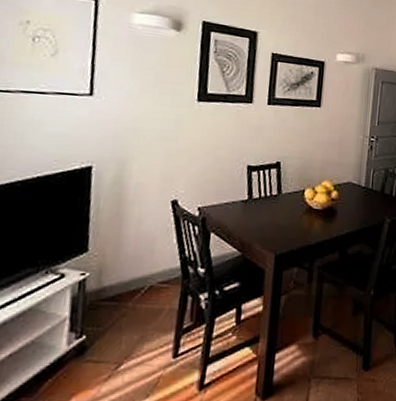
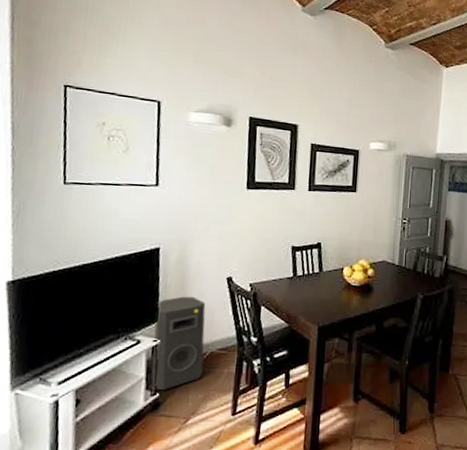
speaker: none [79,222,146,331] -> present [153,296,206,390]

